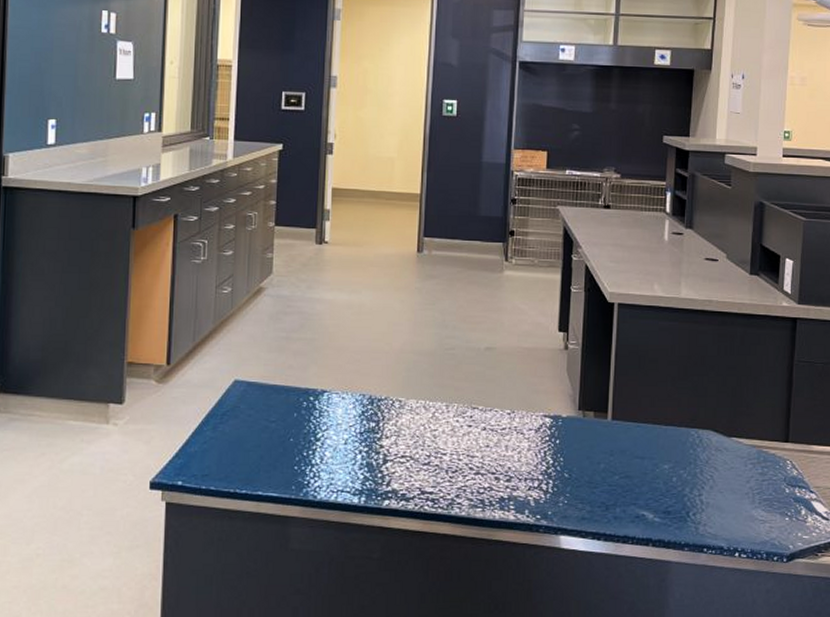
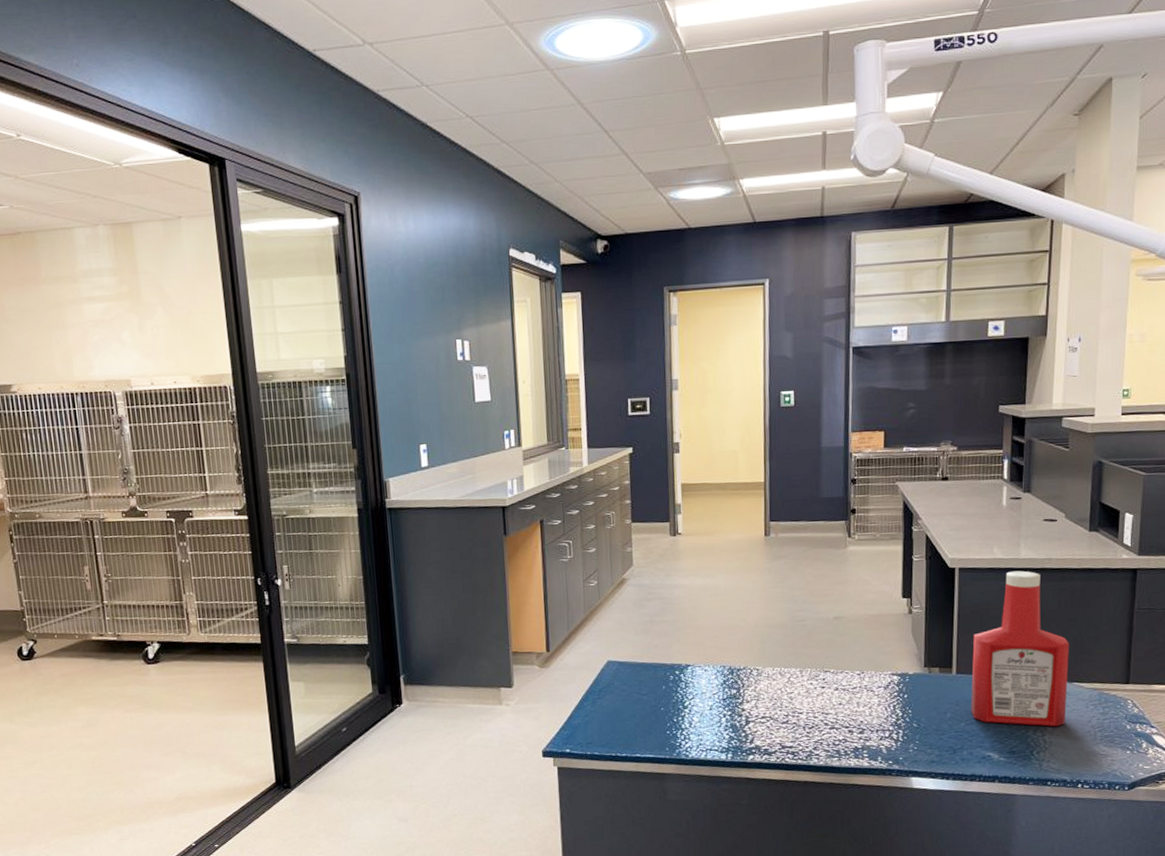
ketchup bottle: none [625,311,729,486] -> present [970,570,1070,727]

